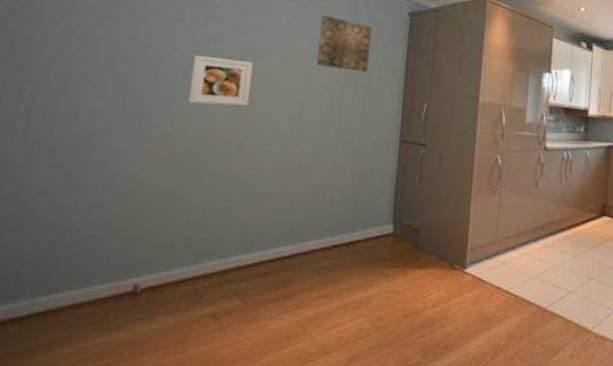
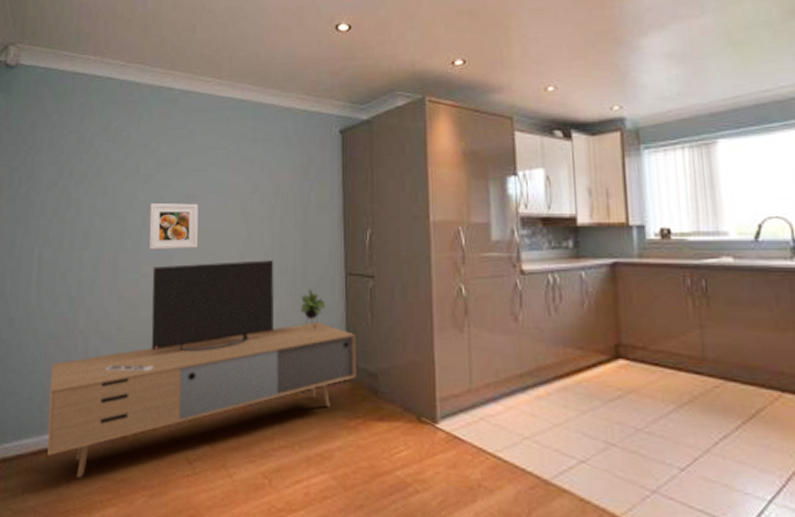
media console: none [22,121,404,346] -> present [47,260,356,479]
wall art: present [316,15,372,73] -> none [253,147,305,202]

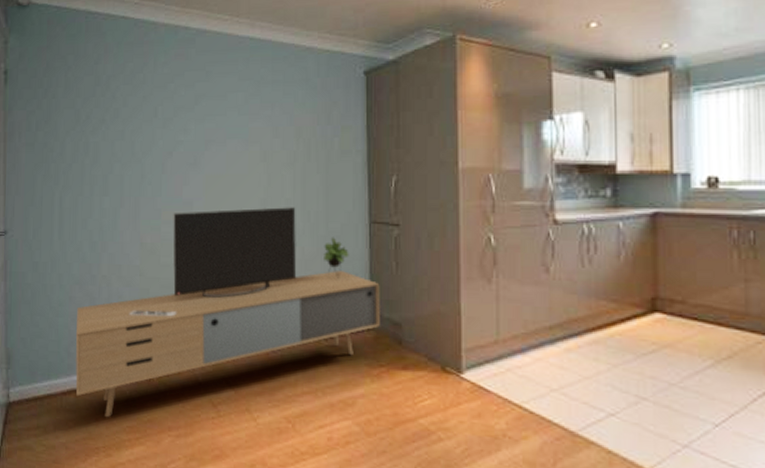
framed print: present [149,202,199,250] -> none [168,147,219,196]

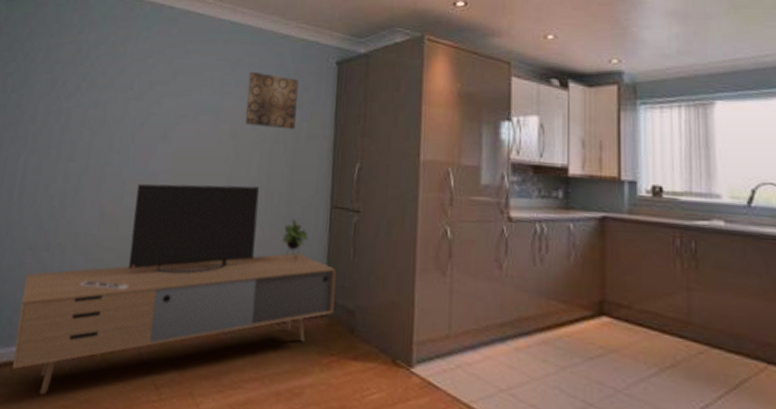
wall art: none [274,89,327,147] -> present [245,72,299,130]

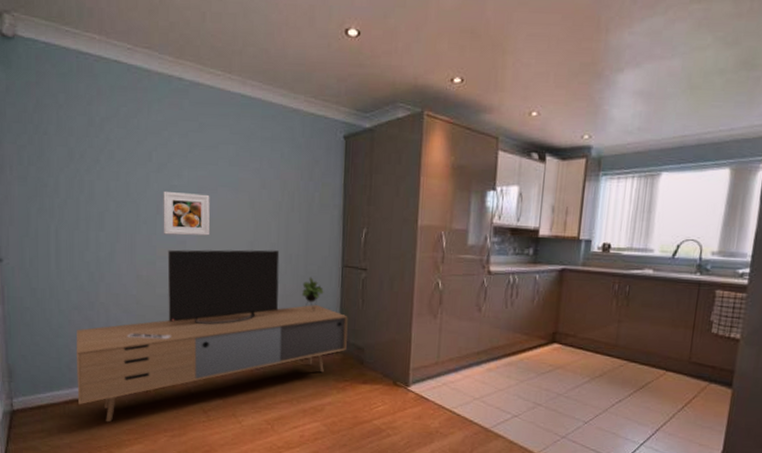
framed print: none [136,119,189,169] -> present [163,190,210,236]
wall art: present [245,72,299,130] -> none [262,145,310,200]

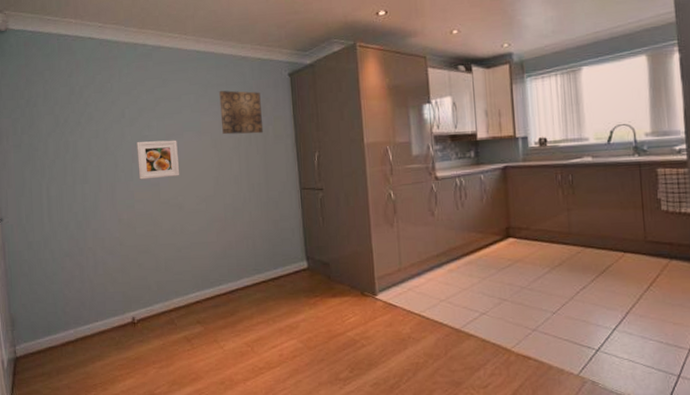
media console: present [76,249,348,423] -> none [69,182,313,360]
wall art: none [262,145,310,200] -> present [219,90,264,135]

